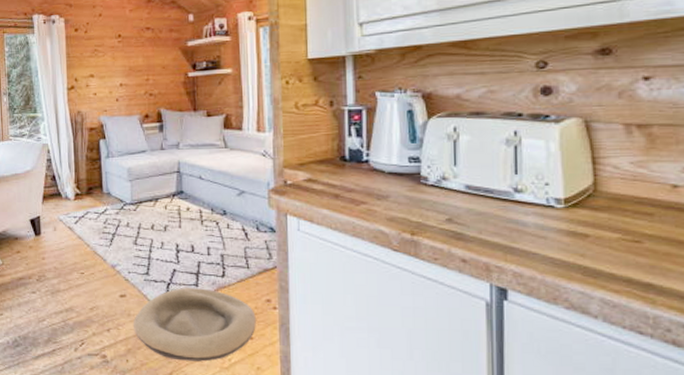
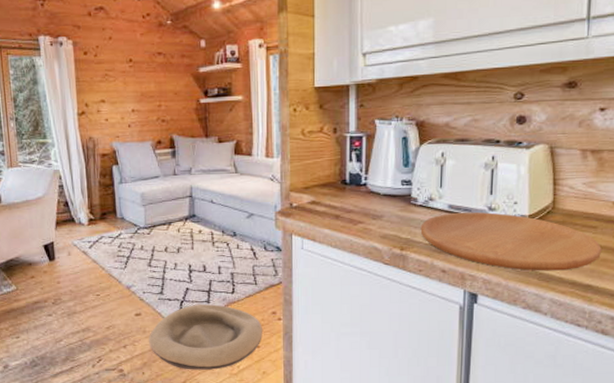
cutting board: none [433,193,662,265] -> present [420,211,602,271]

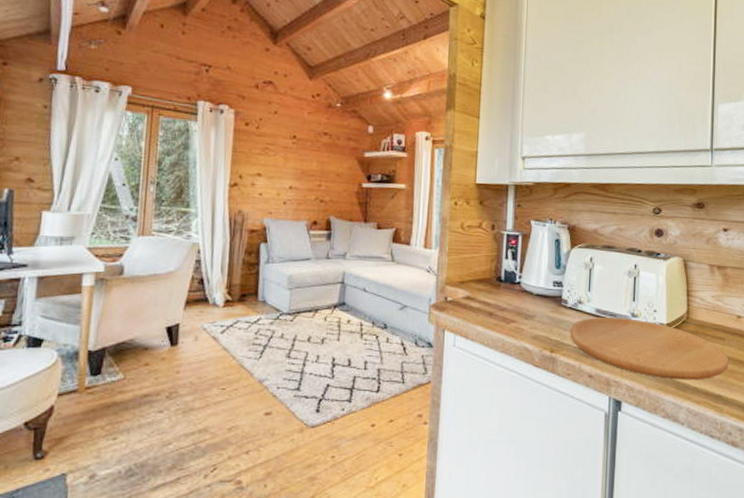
dog bed: present [149,304,263,370] -> none [277,404,406,482]

